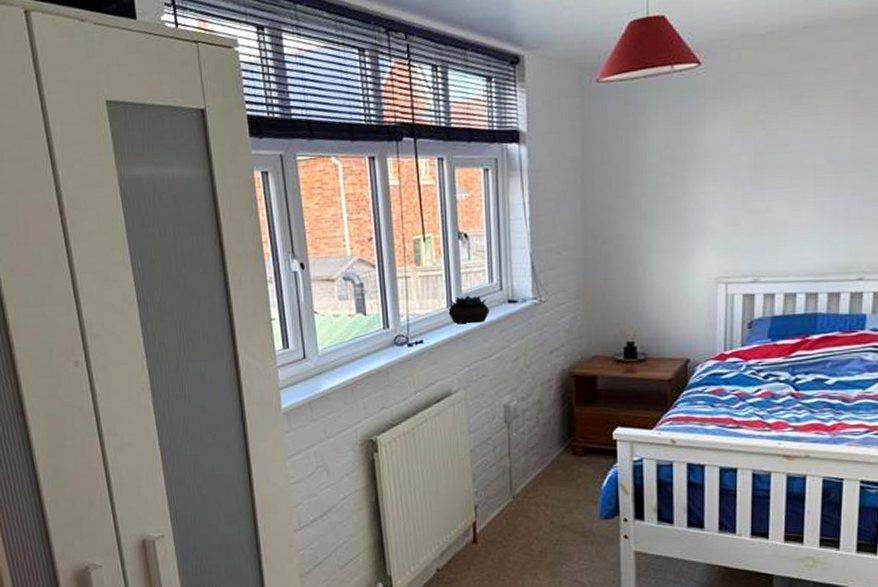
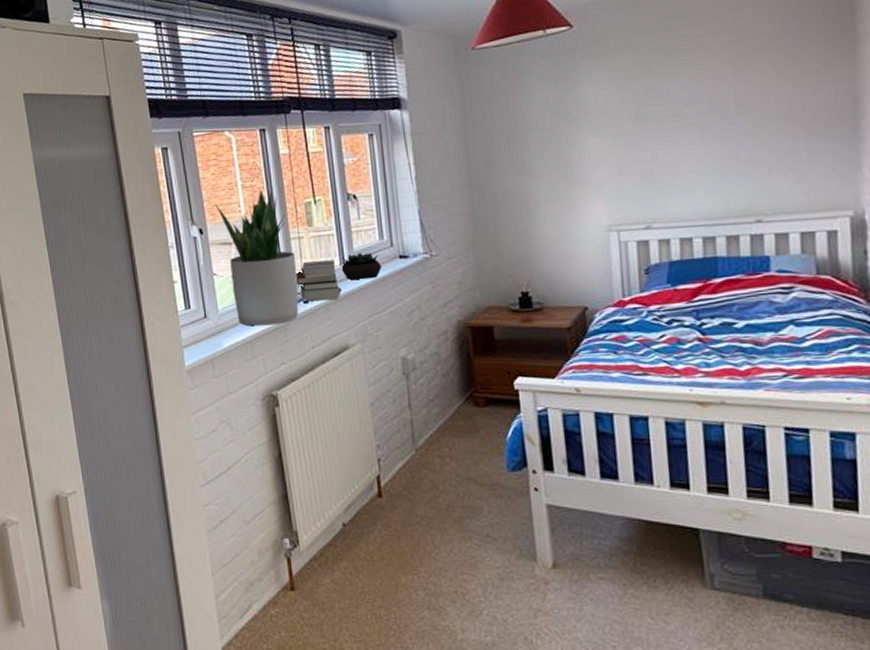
planter: none [318,224,403,369] -> present [214,190,299,327]
books: none [401,302,448,345] -> present [296,260,342,302]

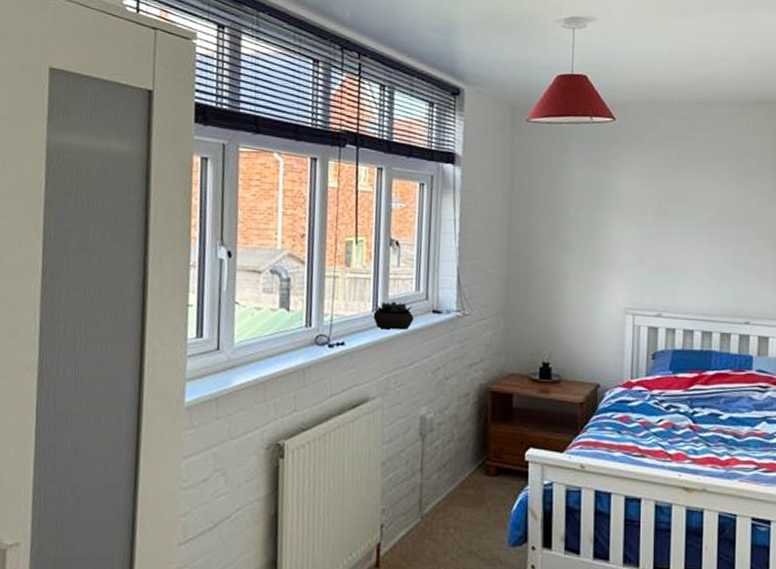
planter: present [214,190,299,327] -> none [249,220,328,367]
books: present [296,260,342,302] -> none [324,304,370,348]

